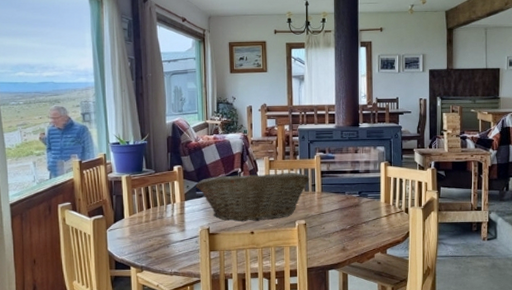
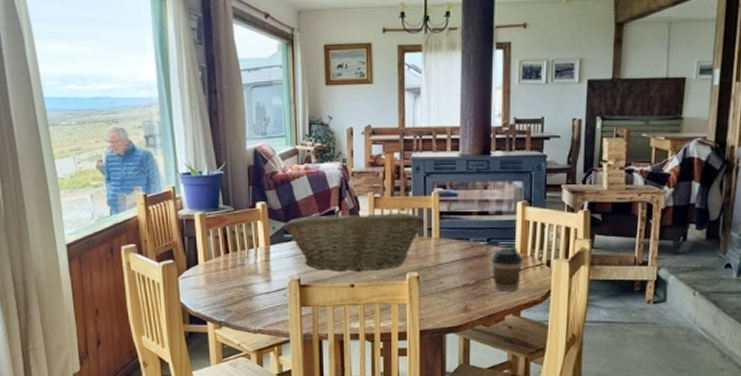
coffee cup: none [363,199,387,234] -> present [491,248,523,291]

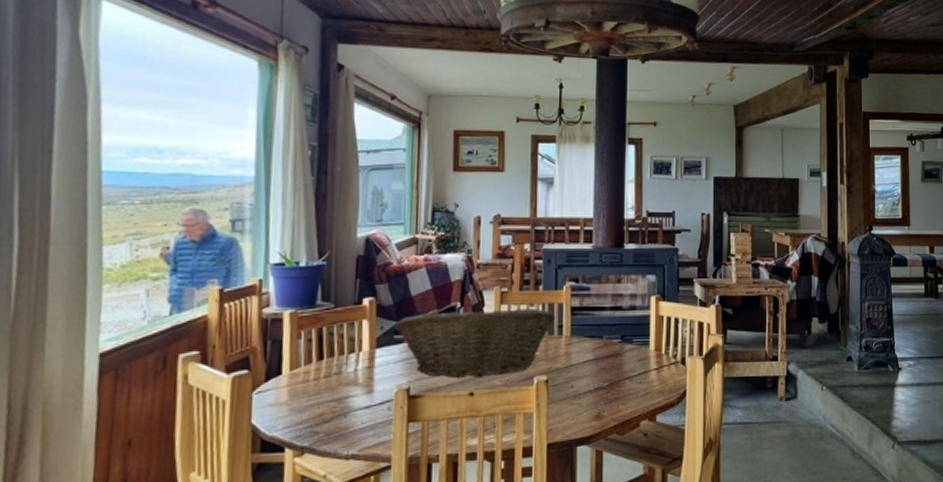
coffee cup: present [491,248,523,291] -> none [625,345,658,394]

